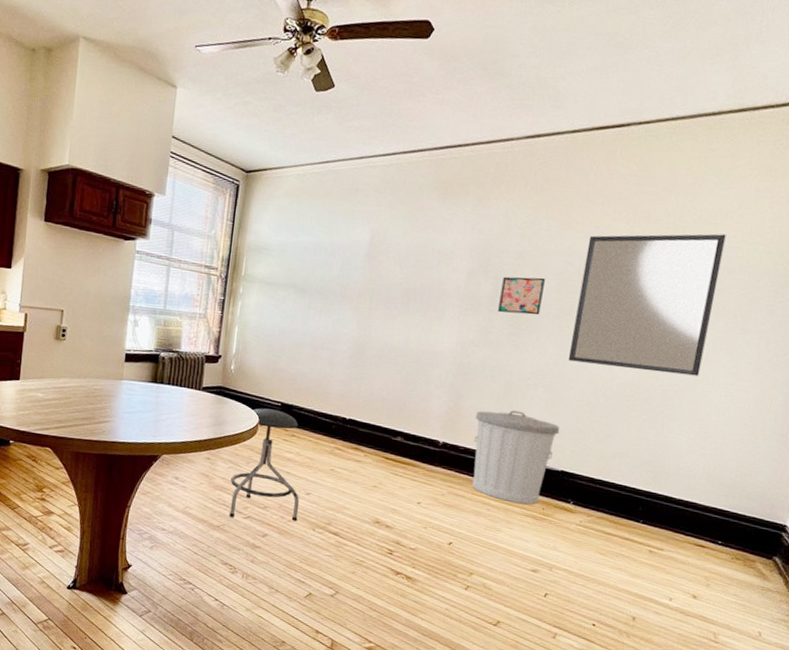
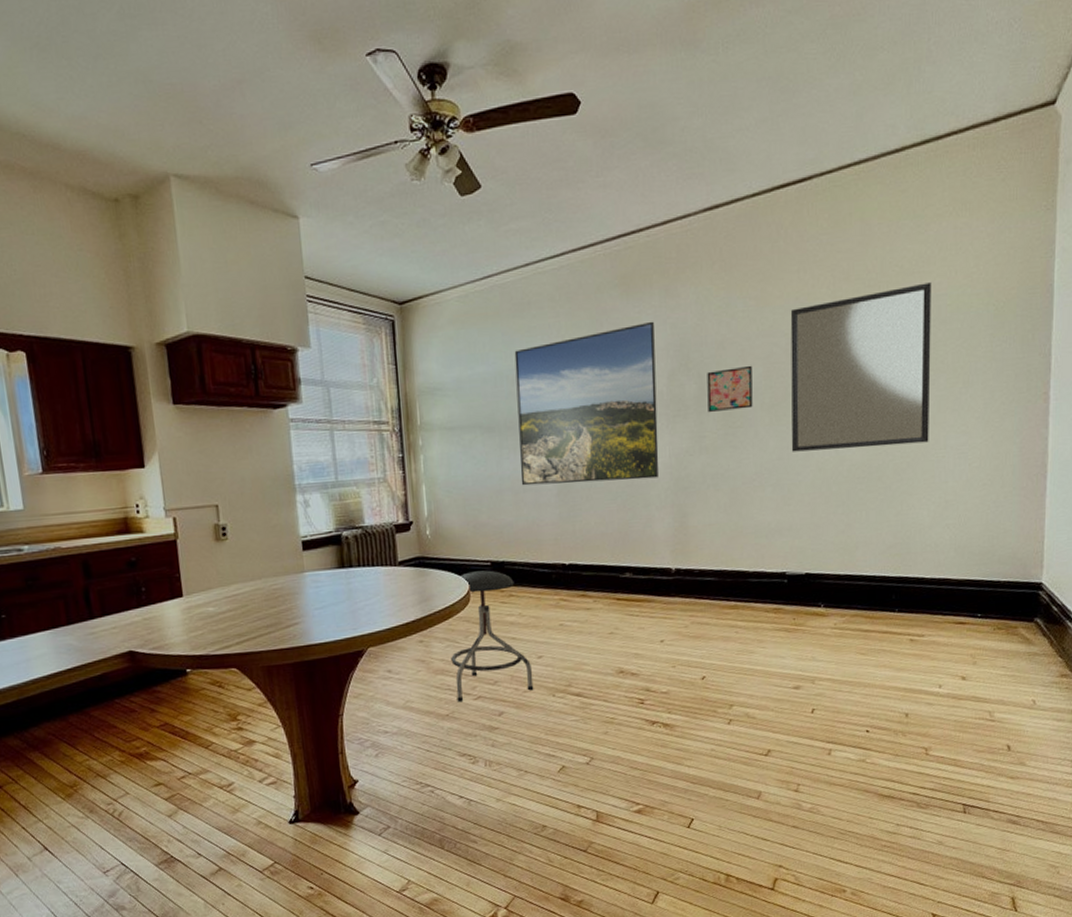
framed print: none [320,224,464,360] -> present [514,321,659,486]
trash can: present [472,410,560,505] -> none [705,518,797,619]

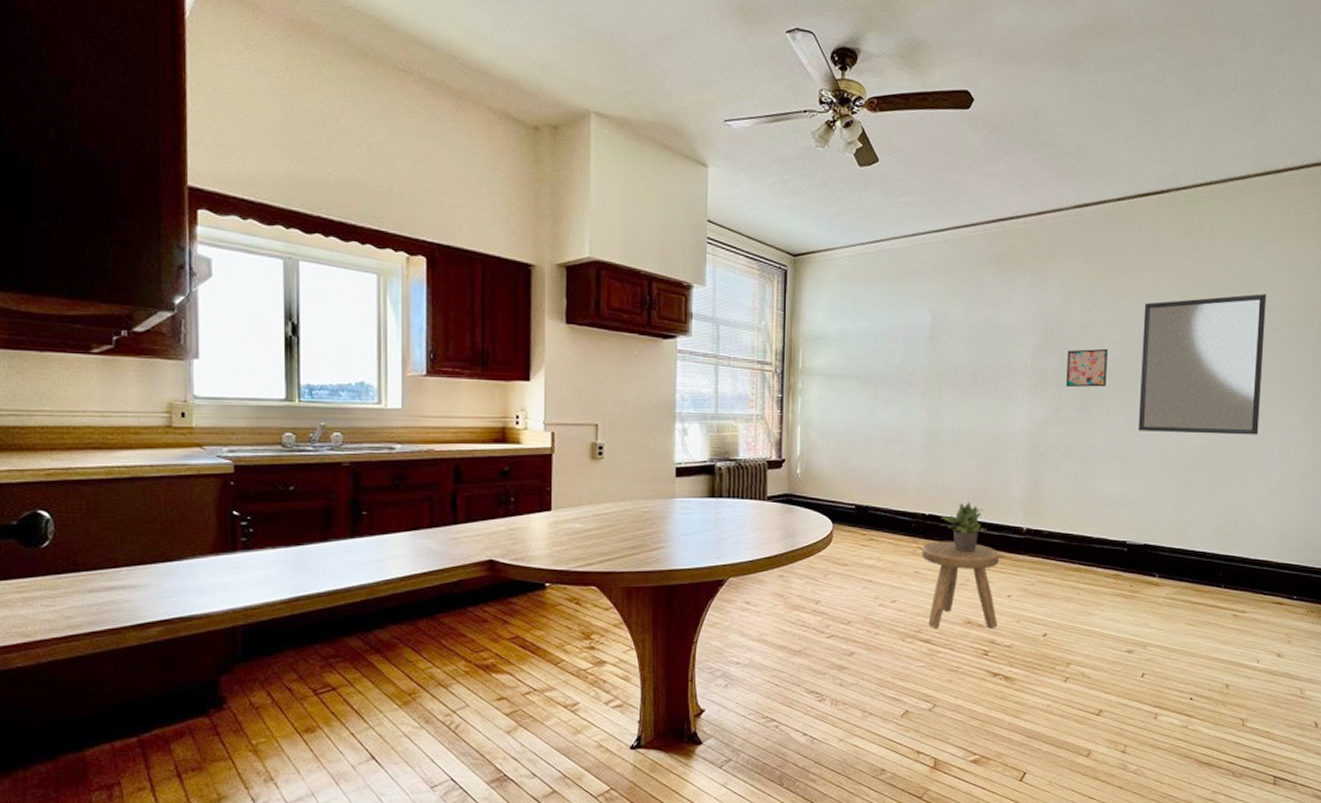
stool: present [451,570,534,703] -> none [808,513,886,640]
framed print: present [514,321,659,486] -> none [890,299,1023,442]
stool: none [565,589,652,681] -> present [922,541,1000,629]
potted plant: none [582,547,627,599] -> present [941,502,983,550]

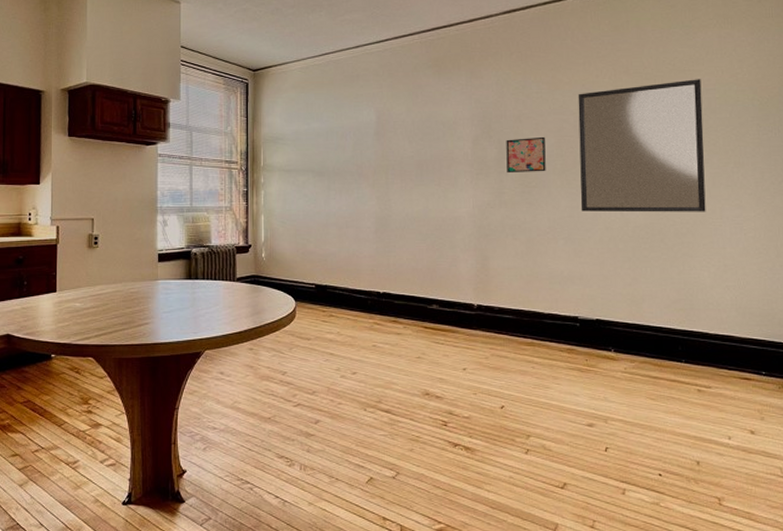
stool: present [922,541,1000,629] -> none [379,317,455,401]
potted plant: present [941,502,983,550] -> none [394,281,434,326]

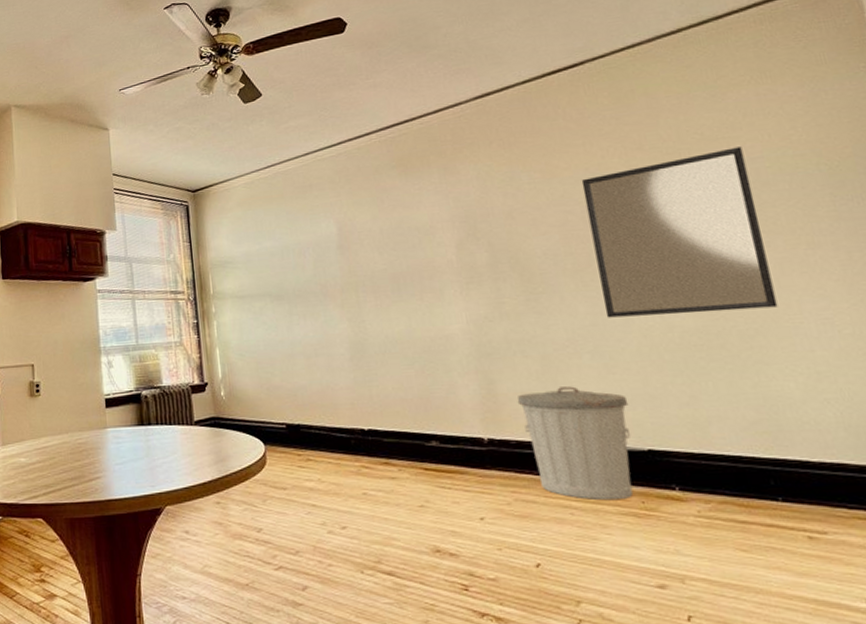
trash can: none [504,265,587,358] -> present [517,386,634,501]
wall art: present [506,136,546,172] -> none [498,233,554,279]

